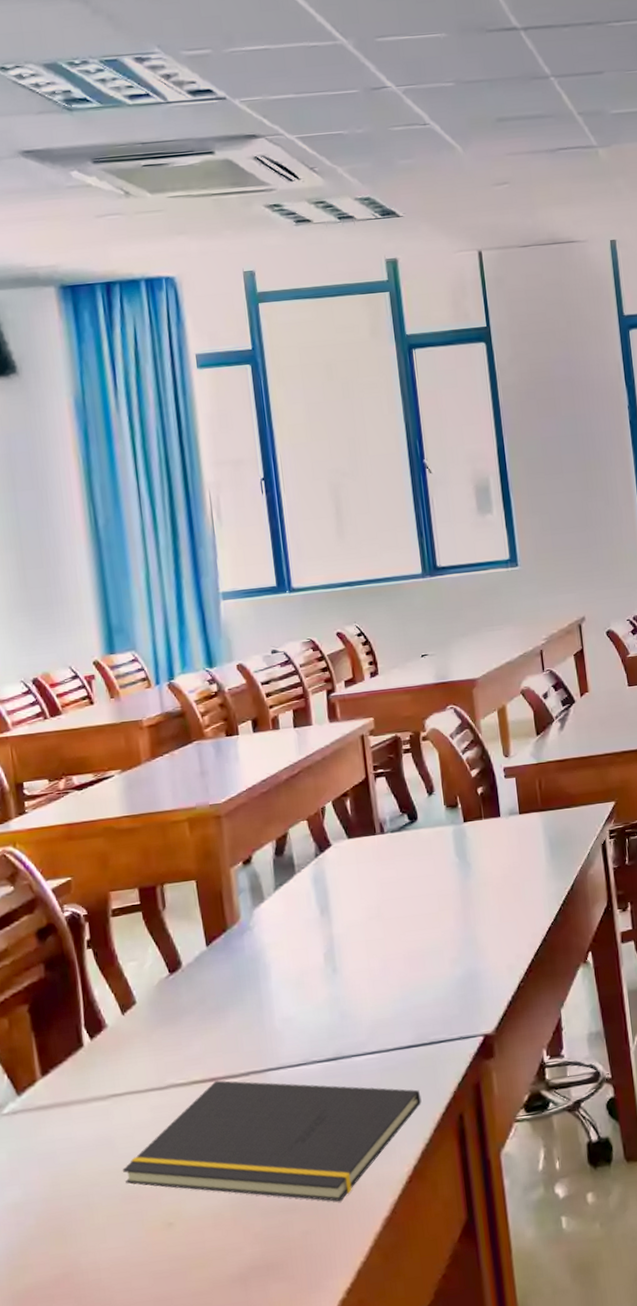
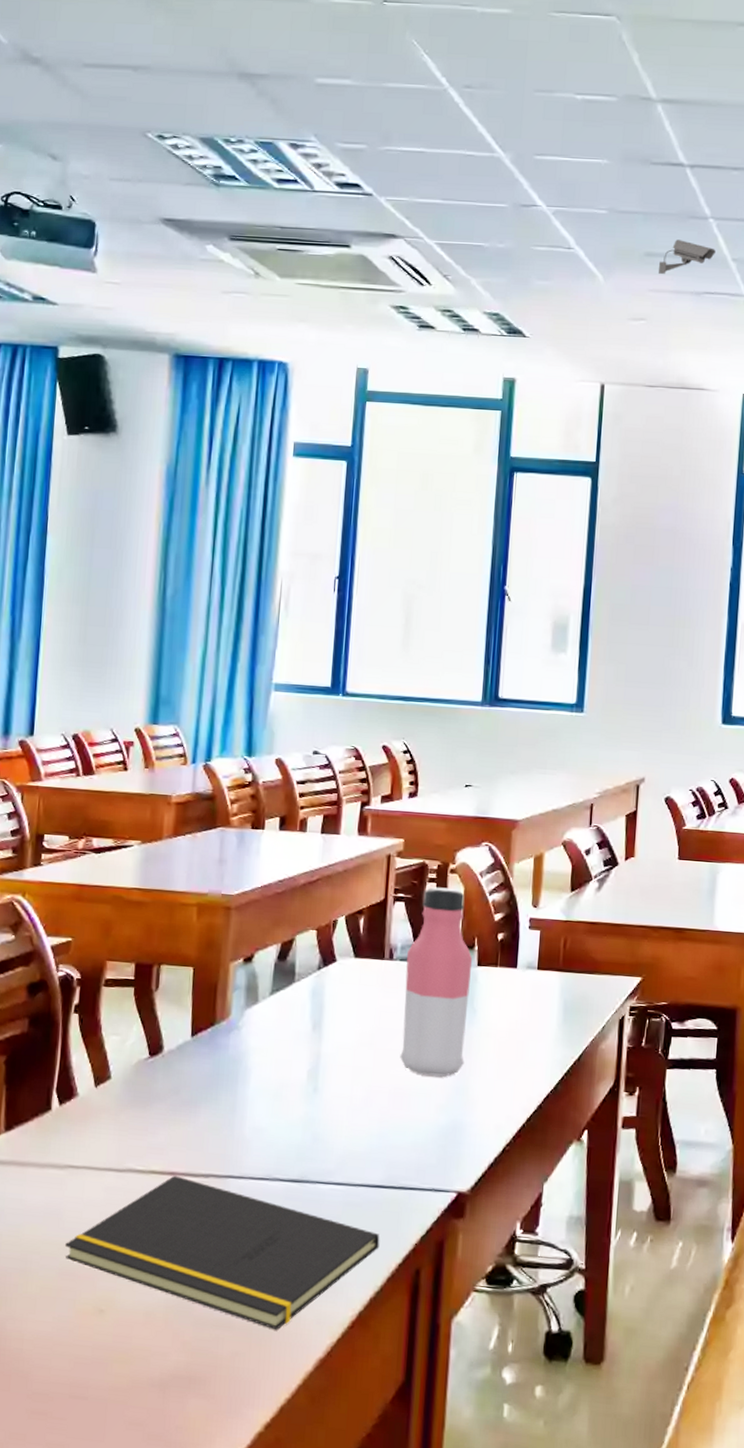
water bottle: none [396,754,468,935] -> present [400,887,473,1077]
security camera: none [512,101,562,138] -> present [659,239,716,275]

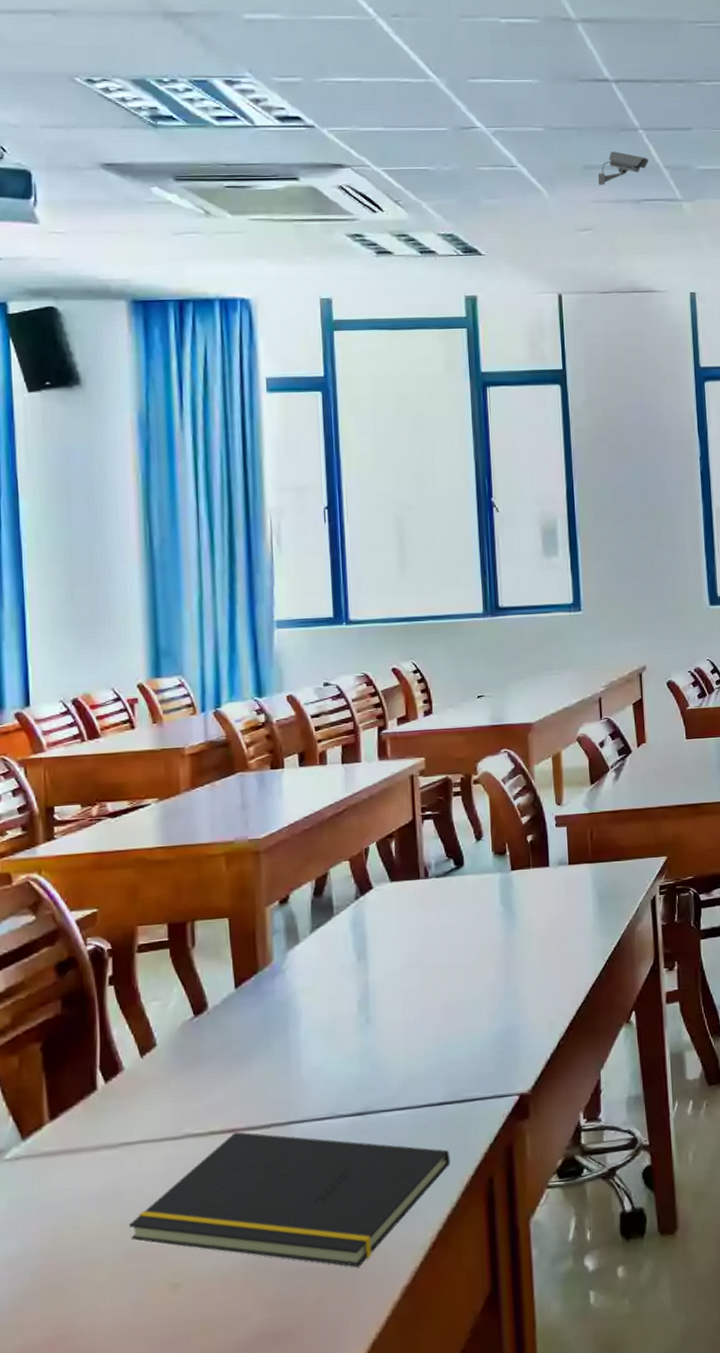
water bottle: present [400,887,473,1077] -> none [442,798,510,986]

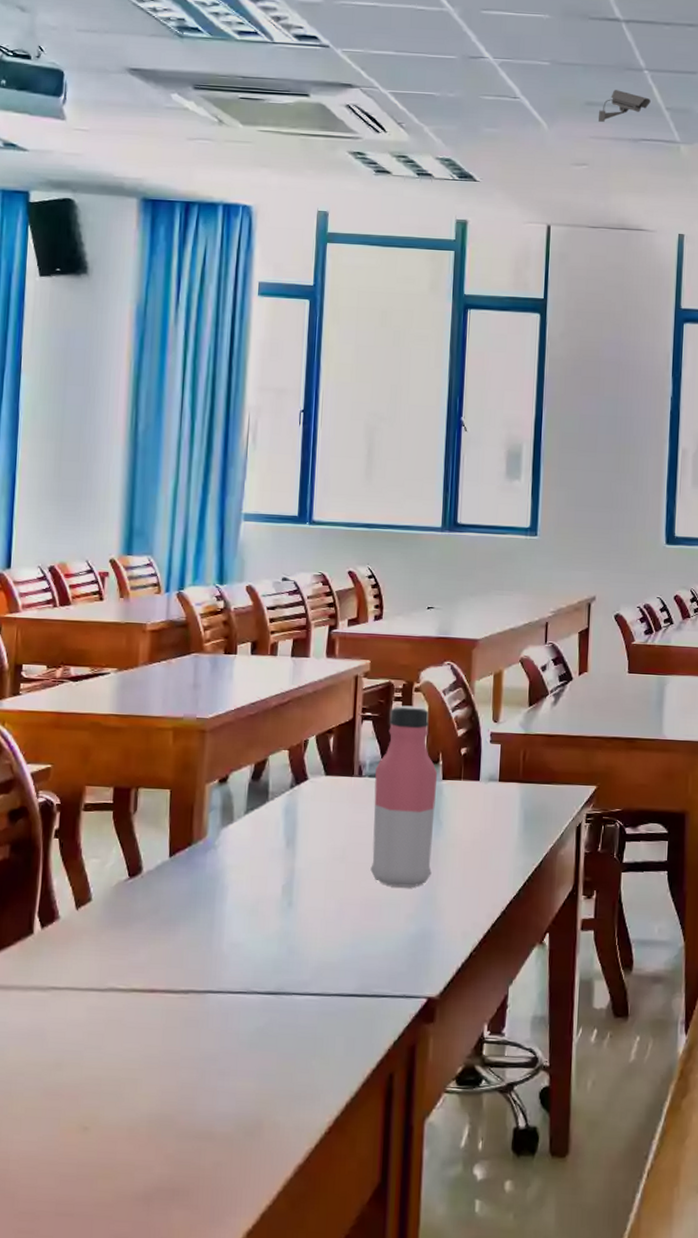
notepad: present [128,1132,451,1267] -> none [48,993,355,1139]
water bottle: none [442,798,510,986] -> present [370,705,438,887]

